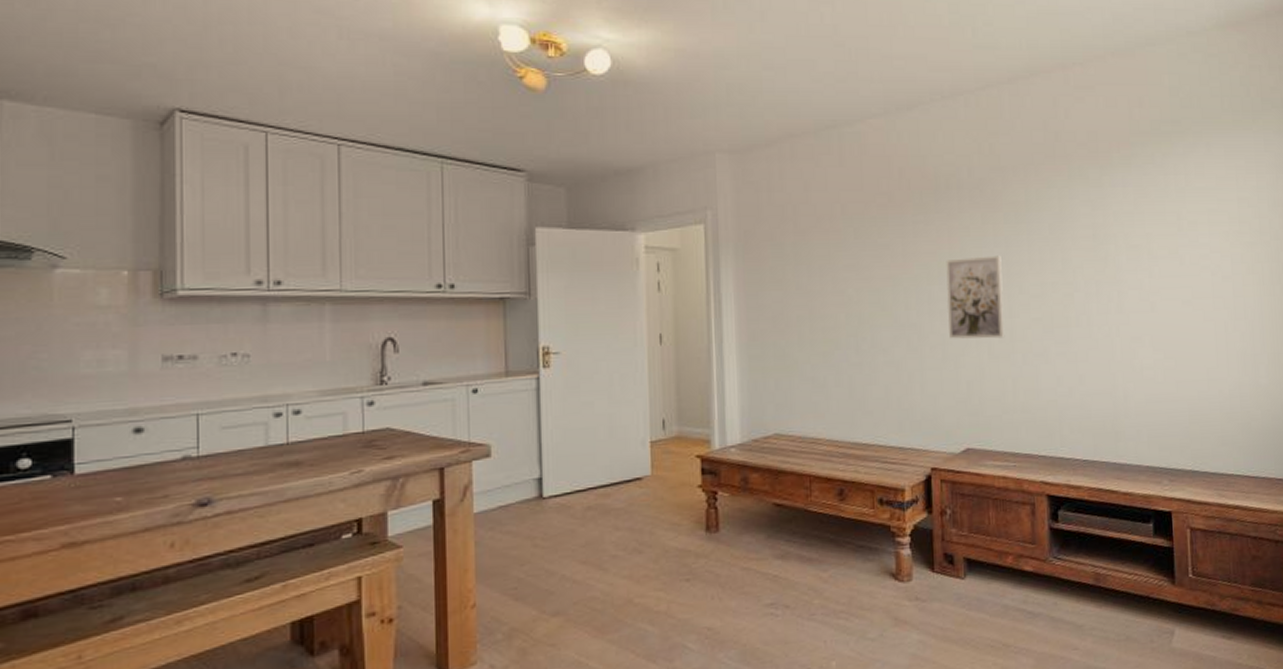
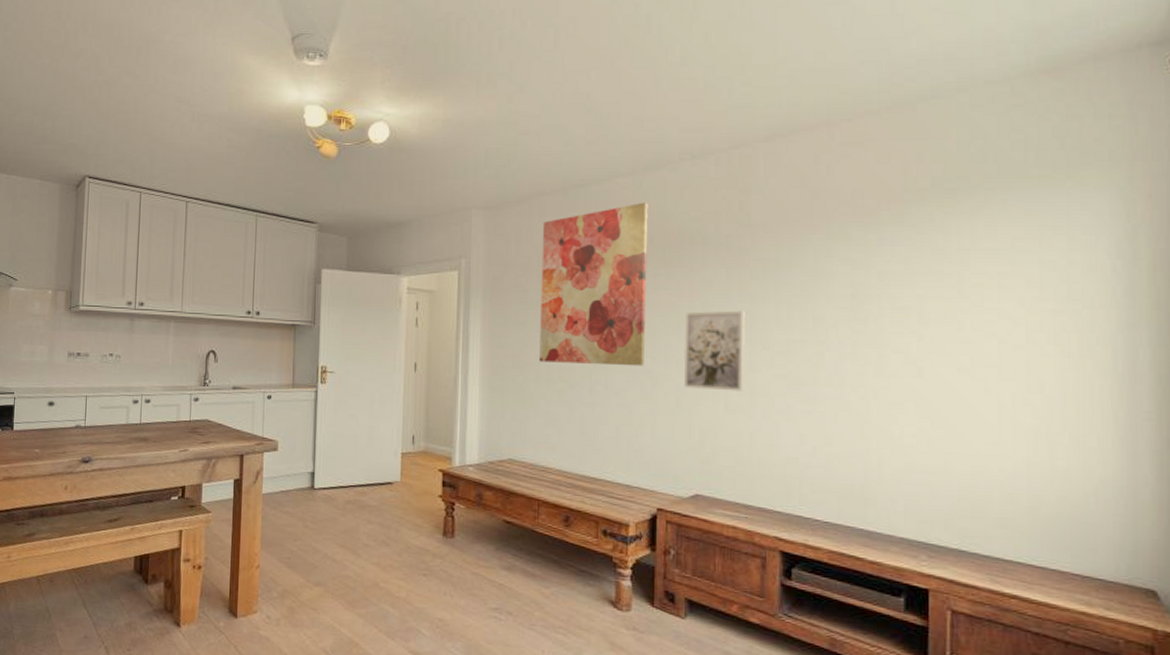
wall art: none [795,145,909,323] -> present [539,202,648,367]

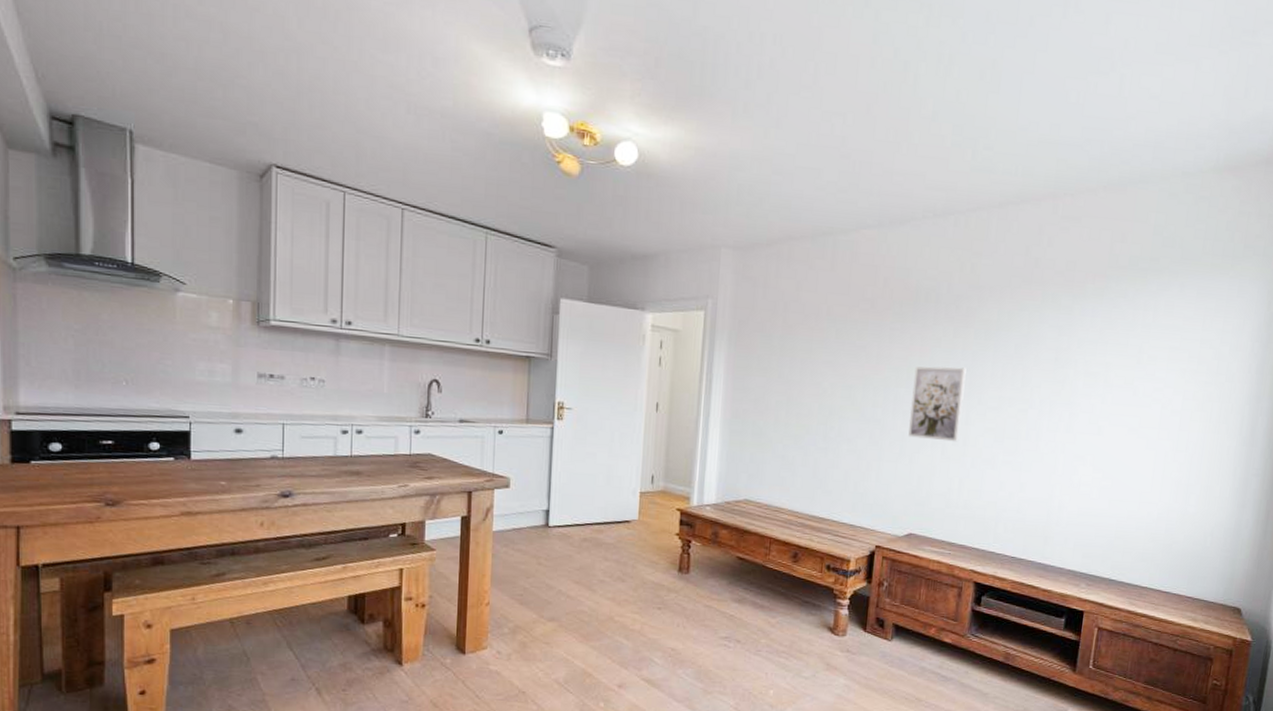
wall art: present [539,202,648,367] -> none [779,256,891,416]

